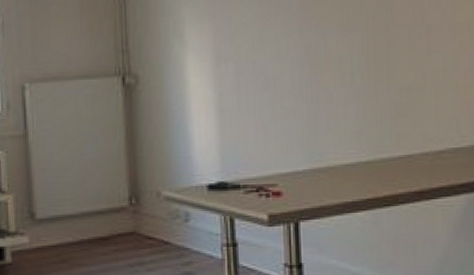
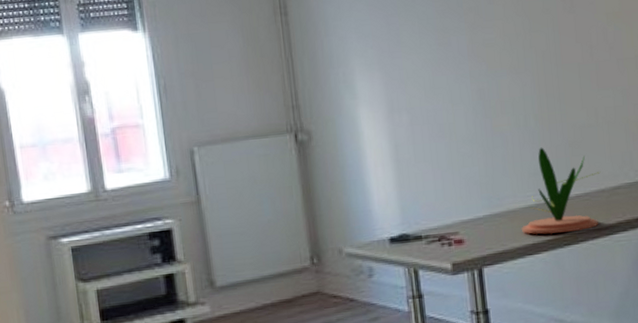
plant: none [341,106,426,193] -> present [522,147,601,234]

